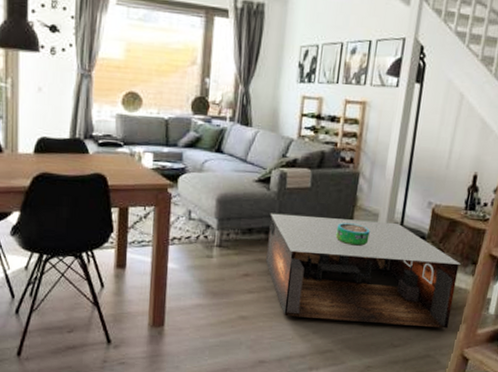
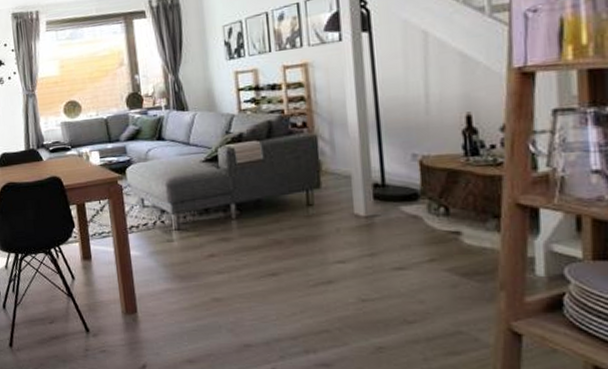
coffee table: present [266,213,461,329] -> none [225,182,480,298]
decorative bowl: present [335,223,370,247] -> none [303,189,346,214]

